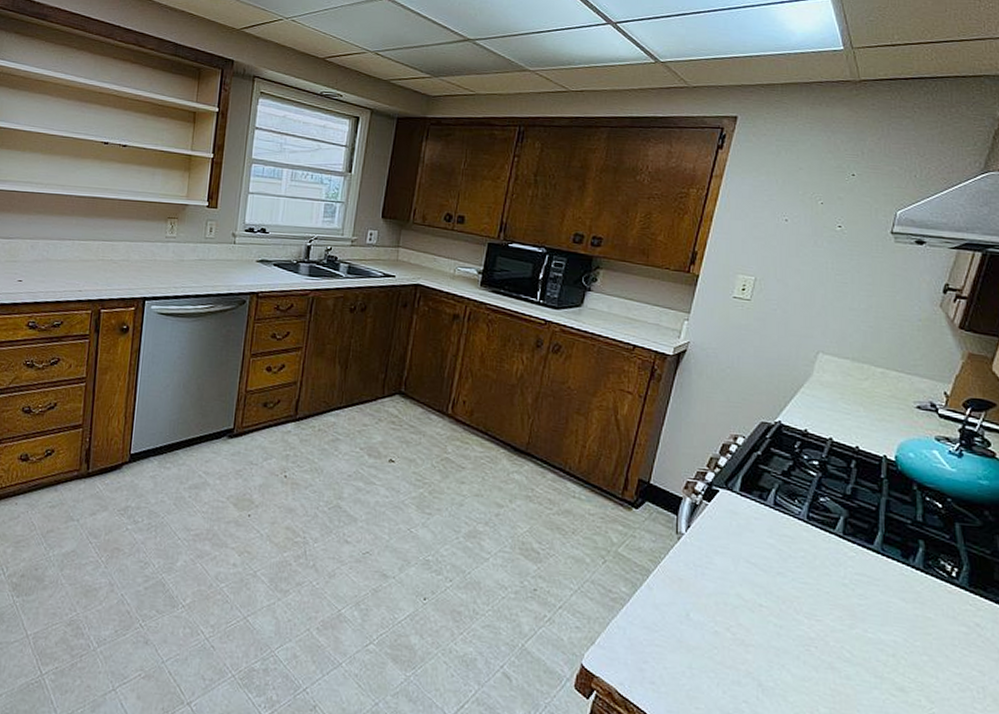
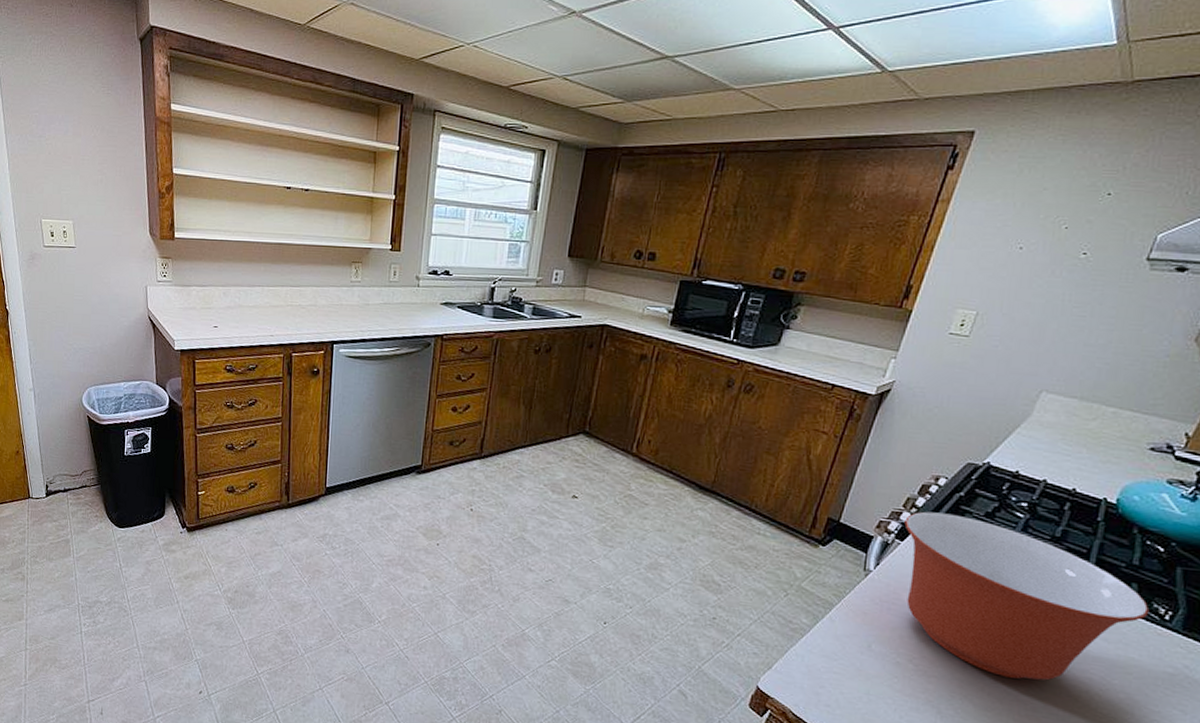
mixing bowl: none [710,471,938,645] -> present [904,511,1150,681]

